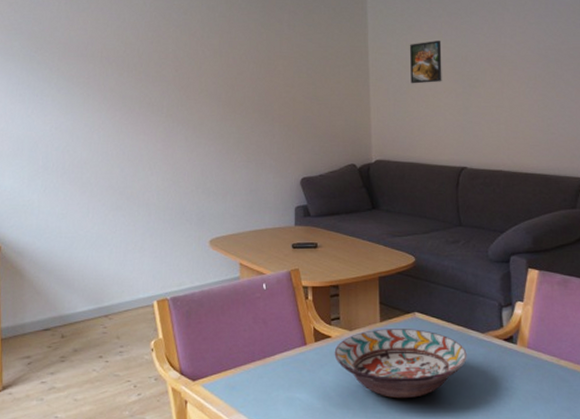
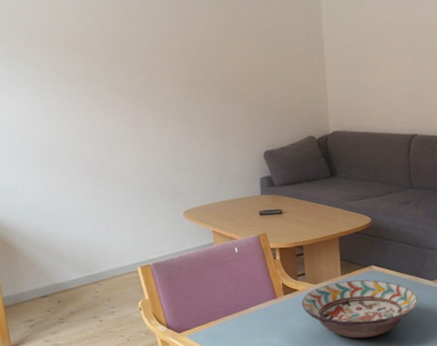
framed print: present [409,41,442,84] -> none [362,13,394,57]

